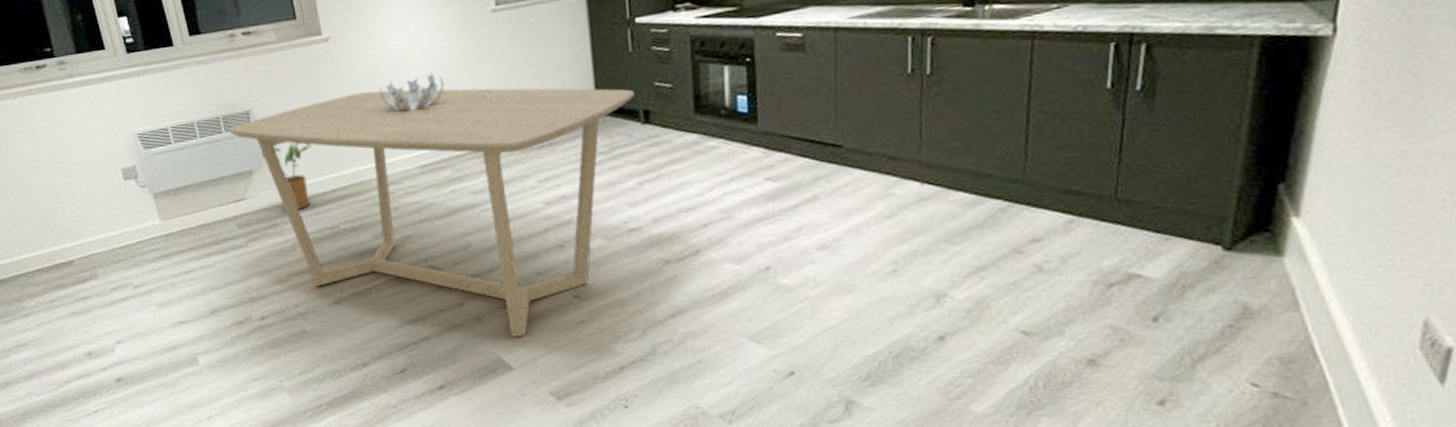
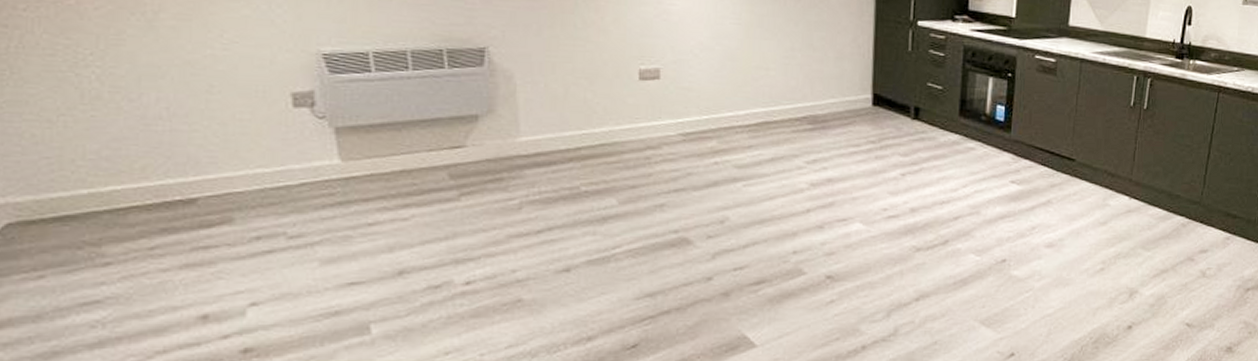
dining table: present [228,88,634,337] -> none [453,47,908,314]
house plant: present [261,142,312,210] -> none [493,90,559,165]
decorative bowl: present [379,71,444,111] -> none [648,38,722,75]

